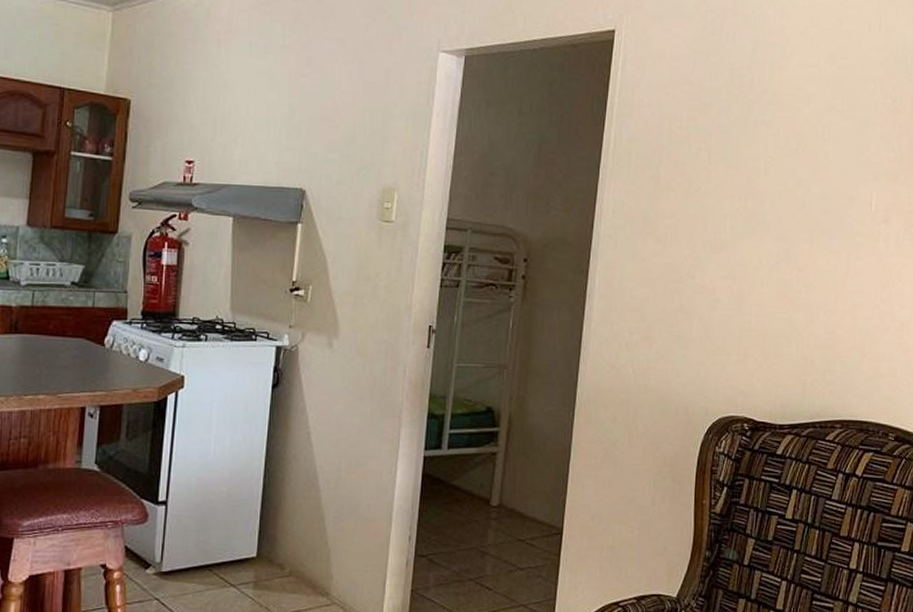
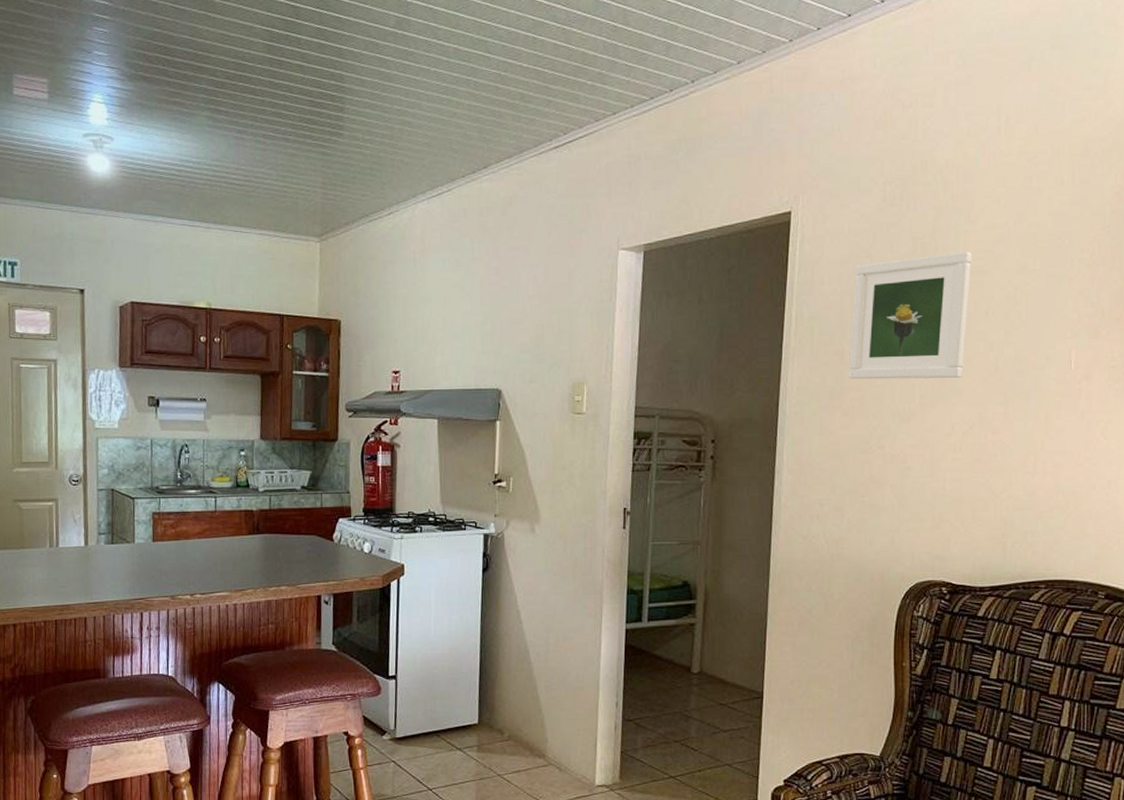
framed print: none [663,86,786,213] -> present [848,252,973,380]

